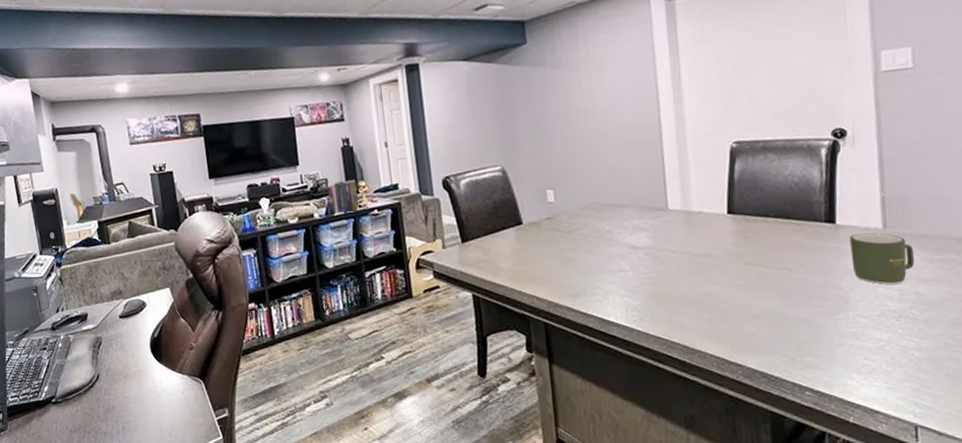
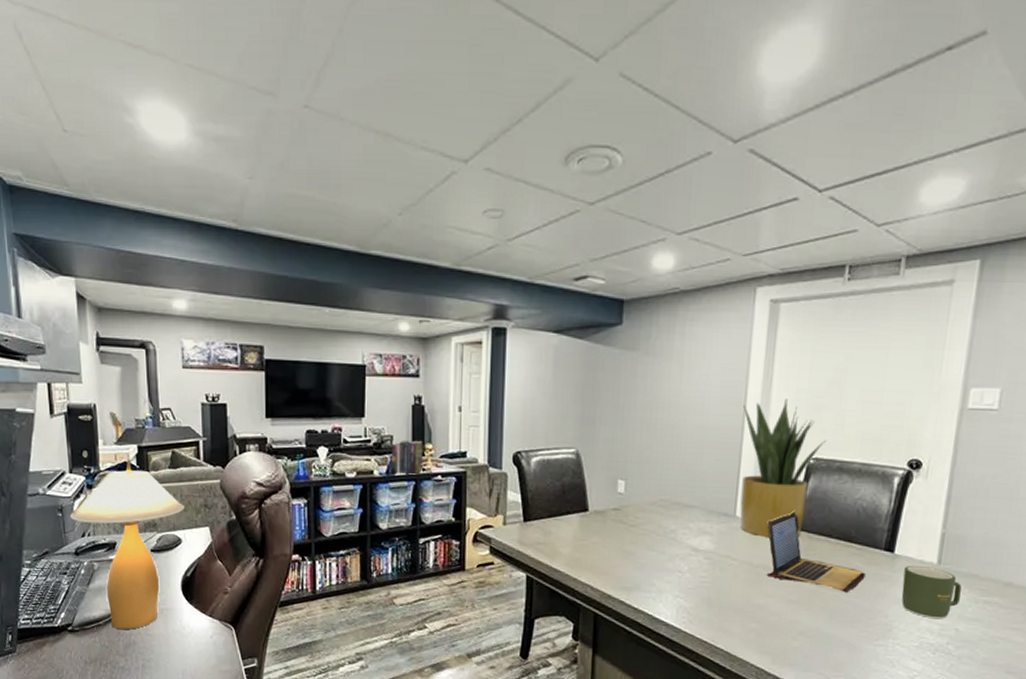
table lamp: none [44,234,146,396] -> present [70,459,185,630]
planter: none [657,89,746,226] -> present [740,399,827,537]
laptop: none [701,196,810,270] -> present [766,511,865,593]

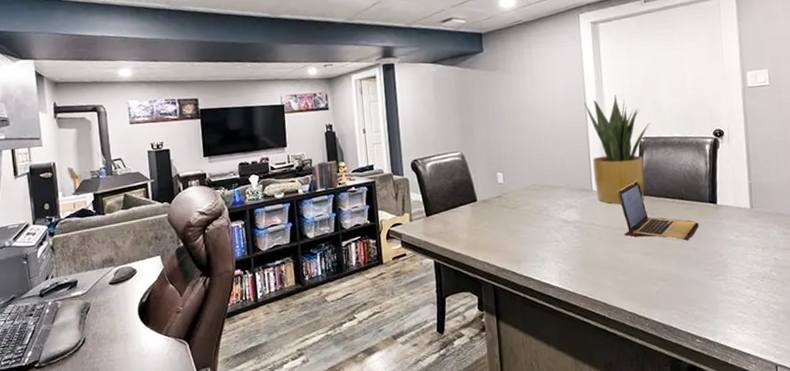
table lamp: present [70,459,185,630] -> none [35,206,138,360]
mug: present [901,565,962,619] -> none [727,211,773,253]

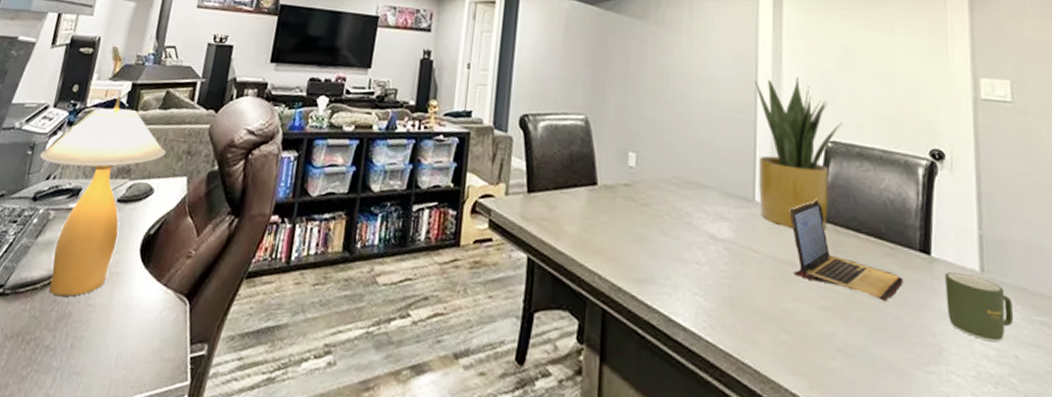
table lamp: none [35,206,138,360] -> present [40,96,167,297]
books: present [312,161,339,191] -> none [392,95,428,133]
mug: none [727,211,773,253] -> present [945,271,1013,342]

